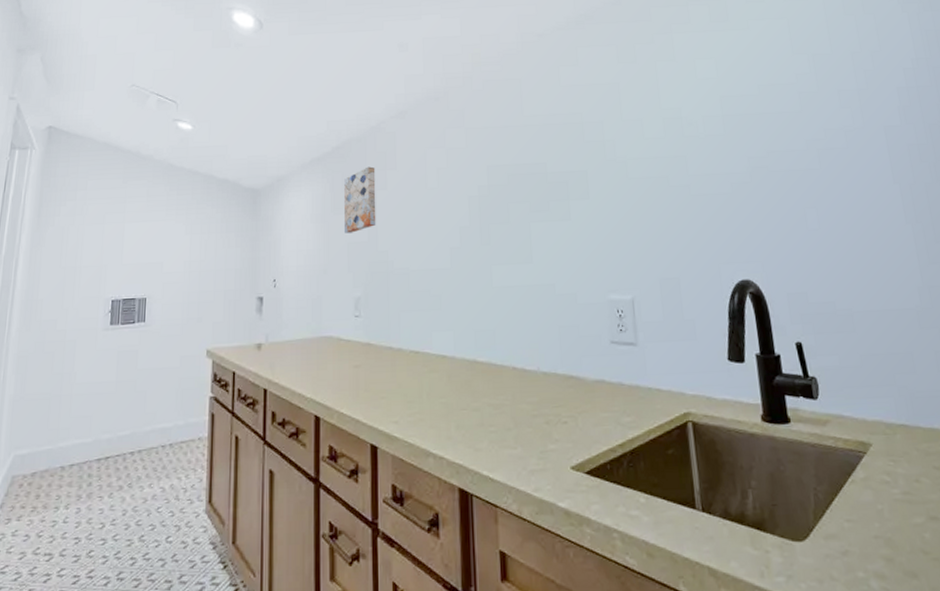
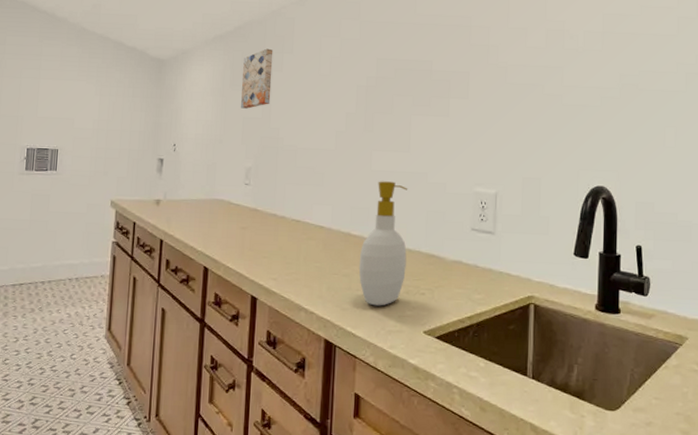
soap bottle: none [489,297,543,443] -> present [358,181,408,306]

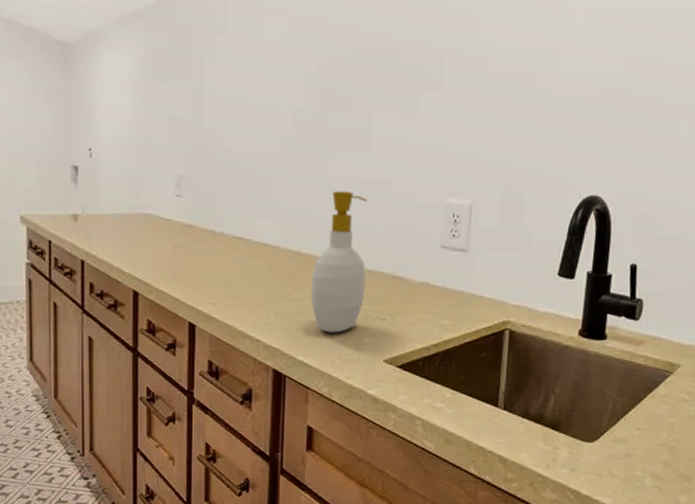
wall art: present [241,48,273,109] -> none [167,28,204,105]

